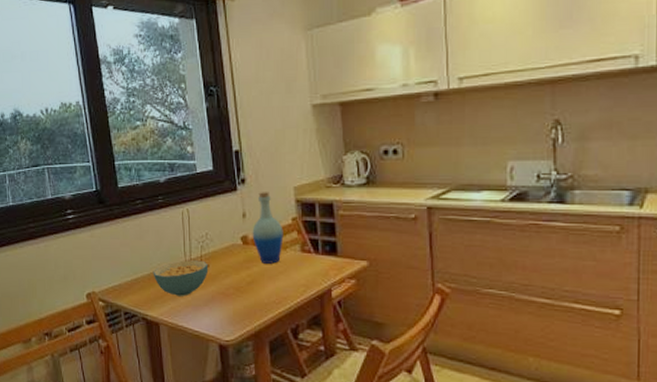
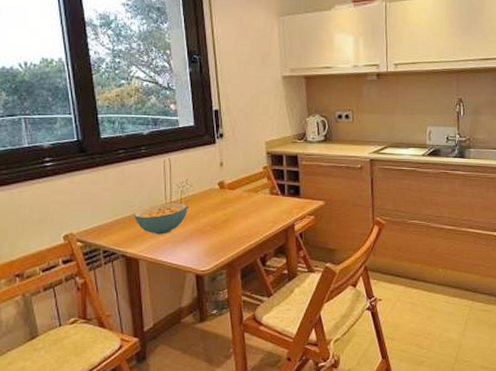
bottle: present [252,192,284,264] -> none [228,145,256,205]

